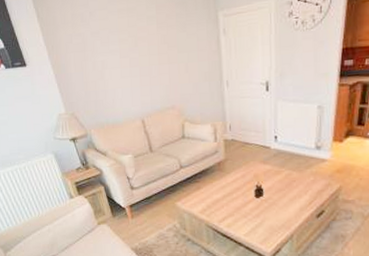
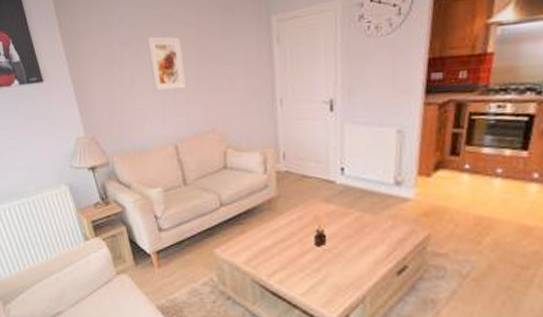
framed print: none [115,27,149,74] -> present [147,36,185,91]

